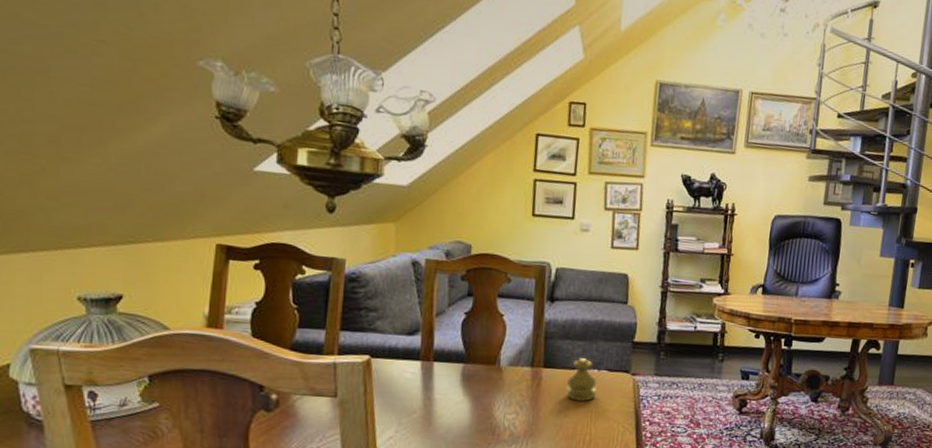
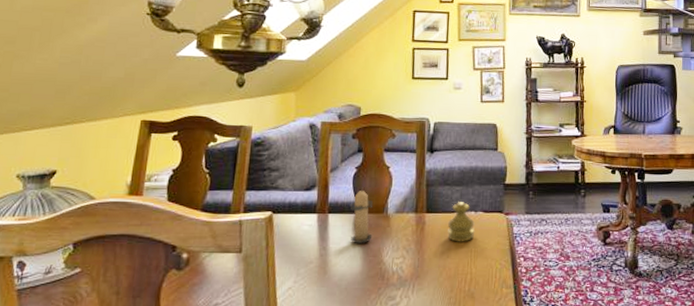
candle: none [457,335,485,396] -> present [350,187,374,243]

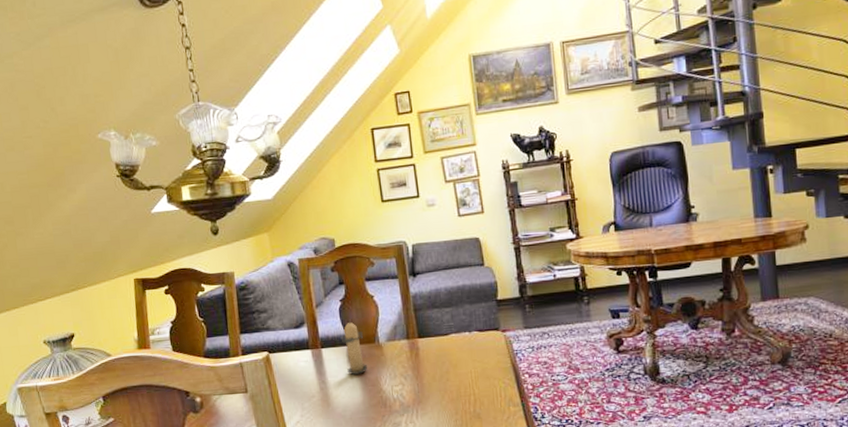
salt shaker: present [447,202,475,242] -> none [443,323,473,365]

